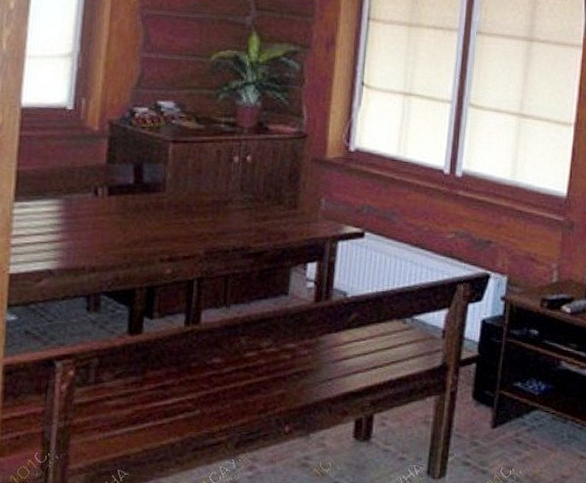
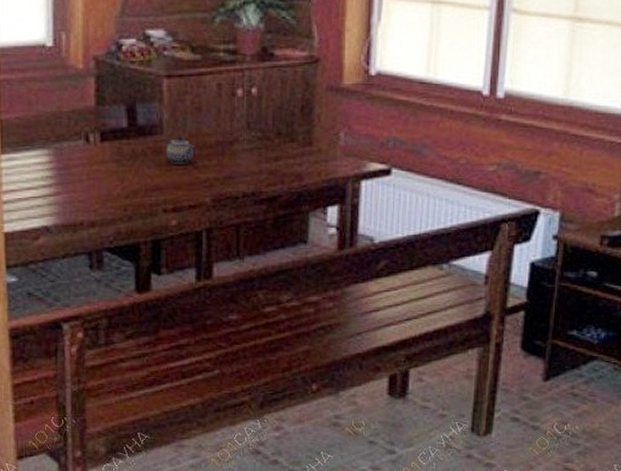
teapot: none [166,194,193,219] -> present [165,136,194,164]

